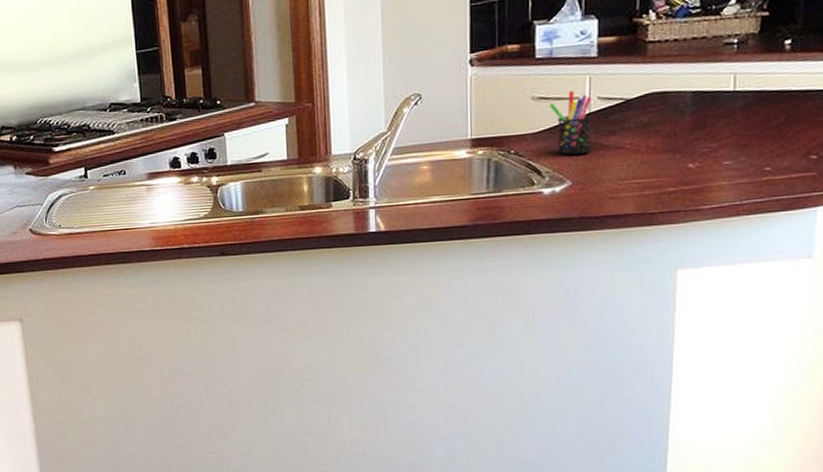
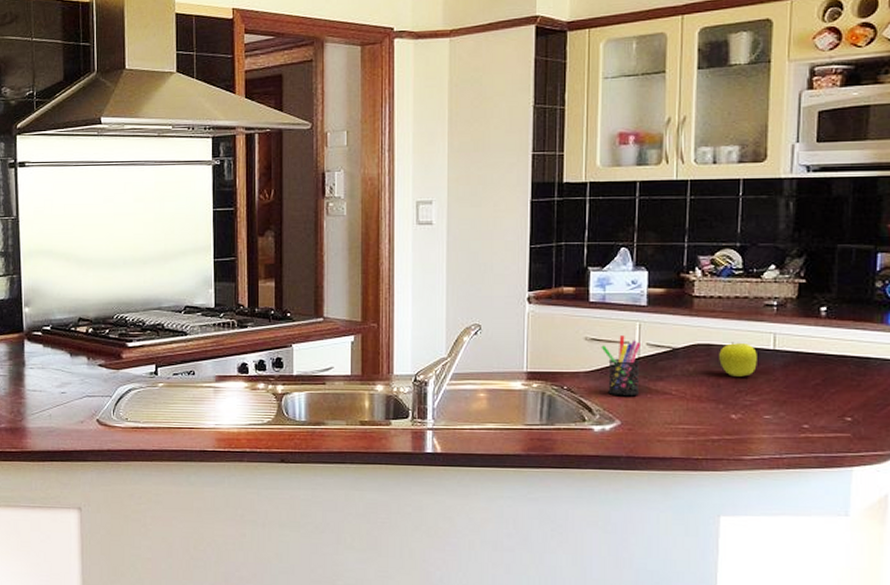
fruit: none [675,87,716,124] -> present [719,342,757,377]

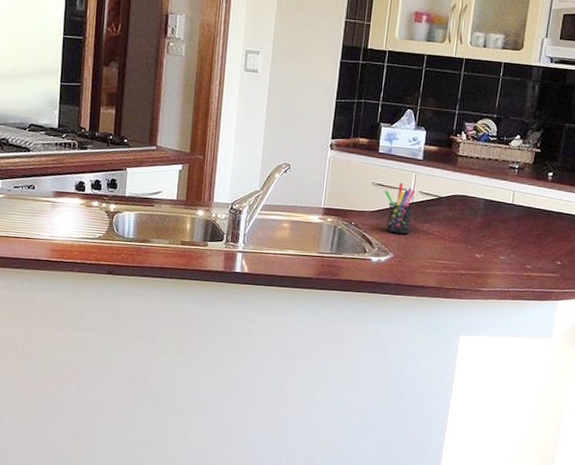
fruit: present [719,342,757,377] -> none [472,195,500,224]

